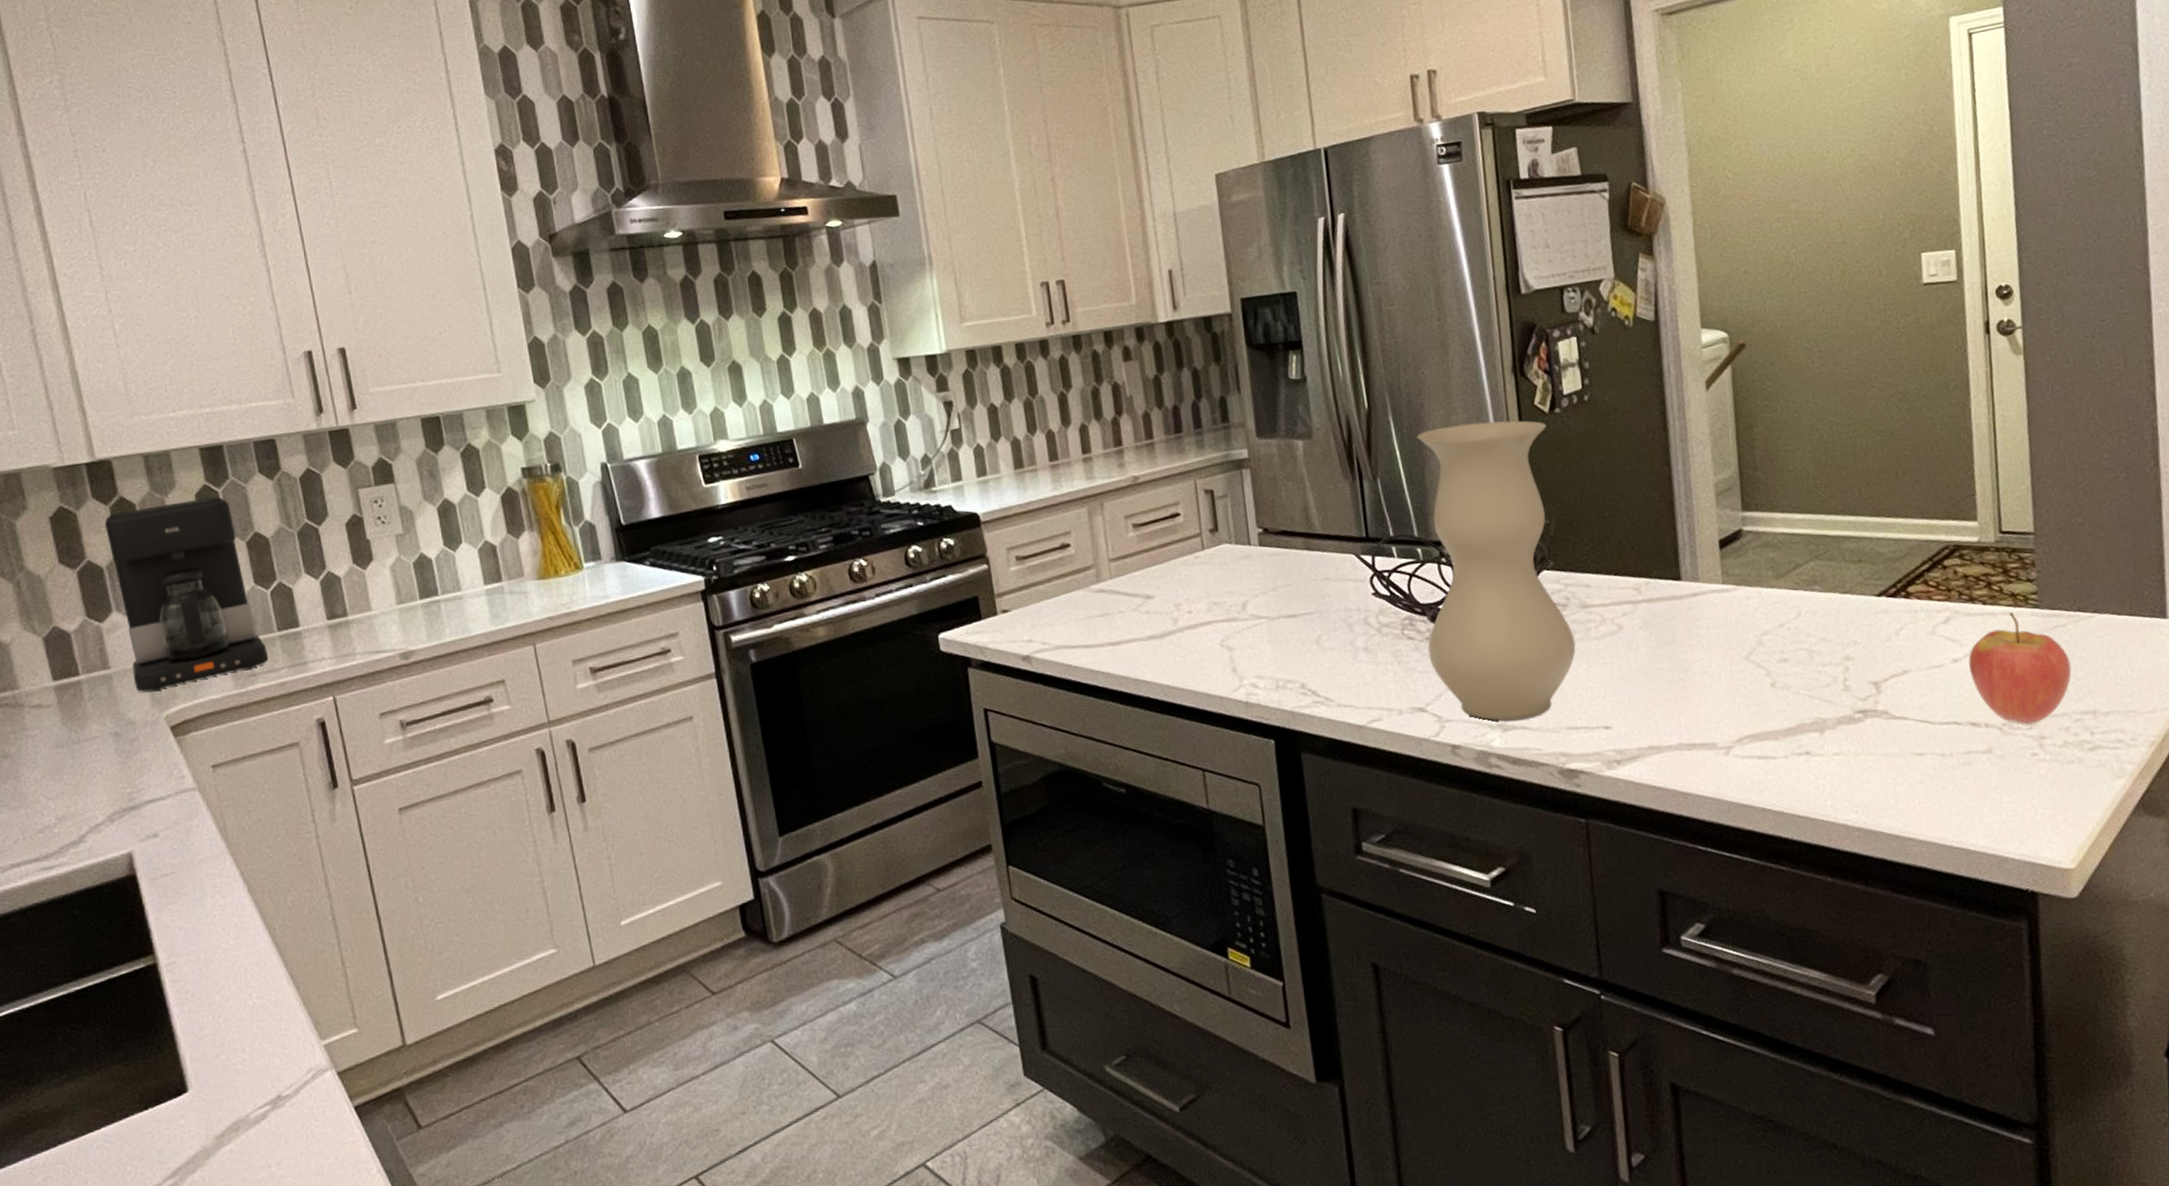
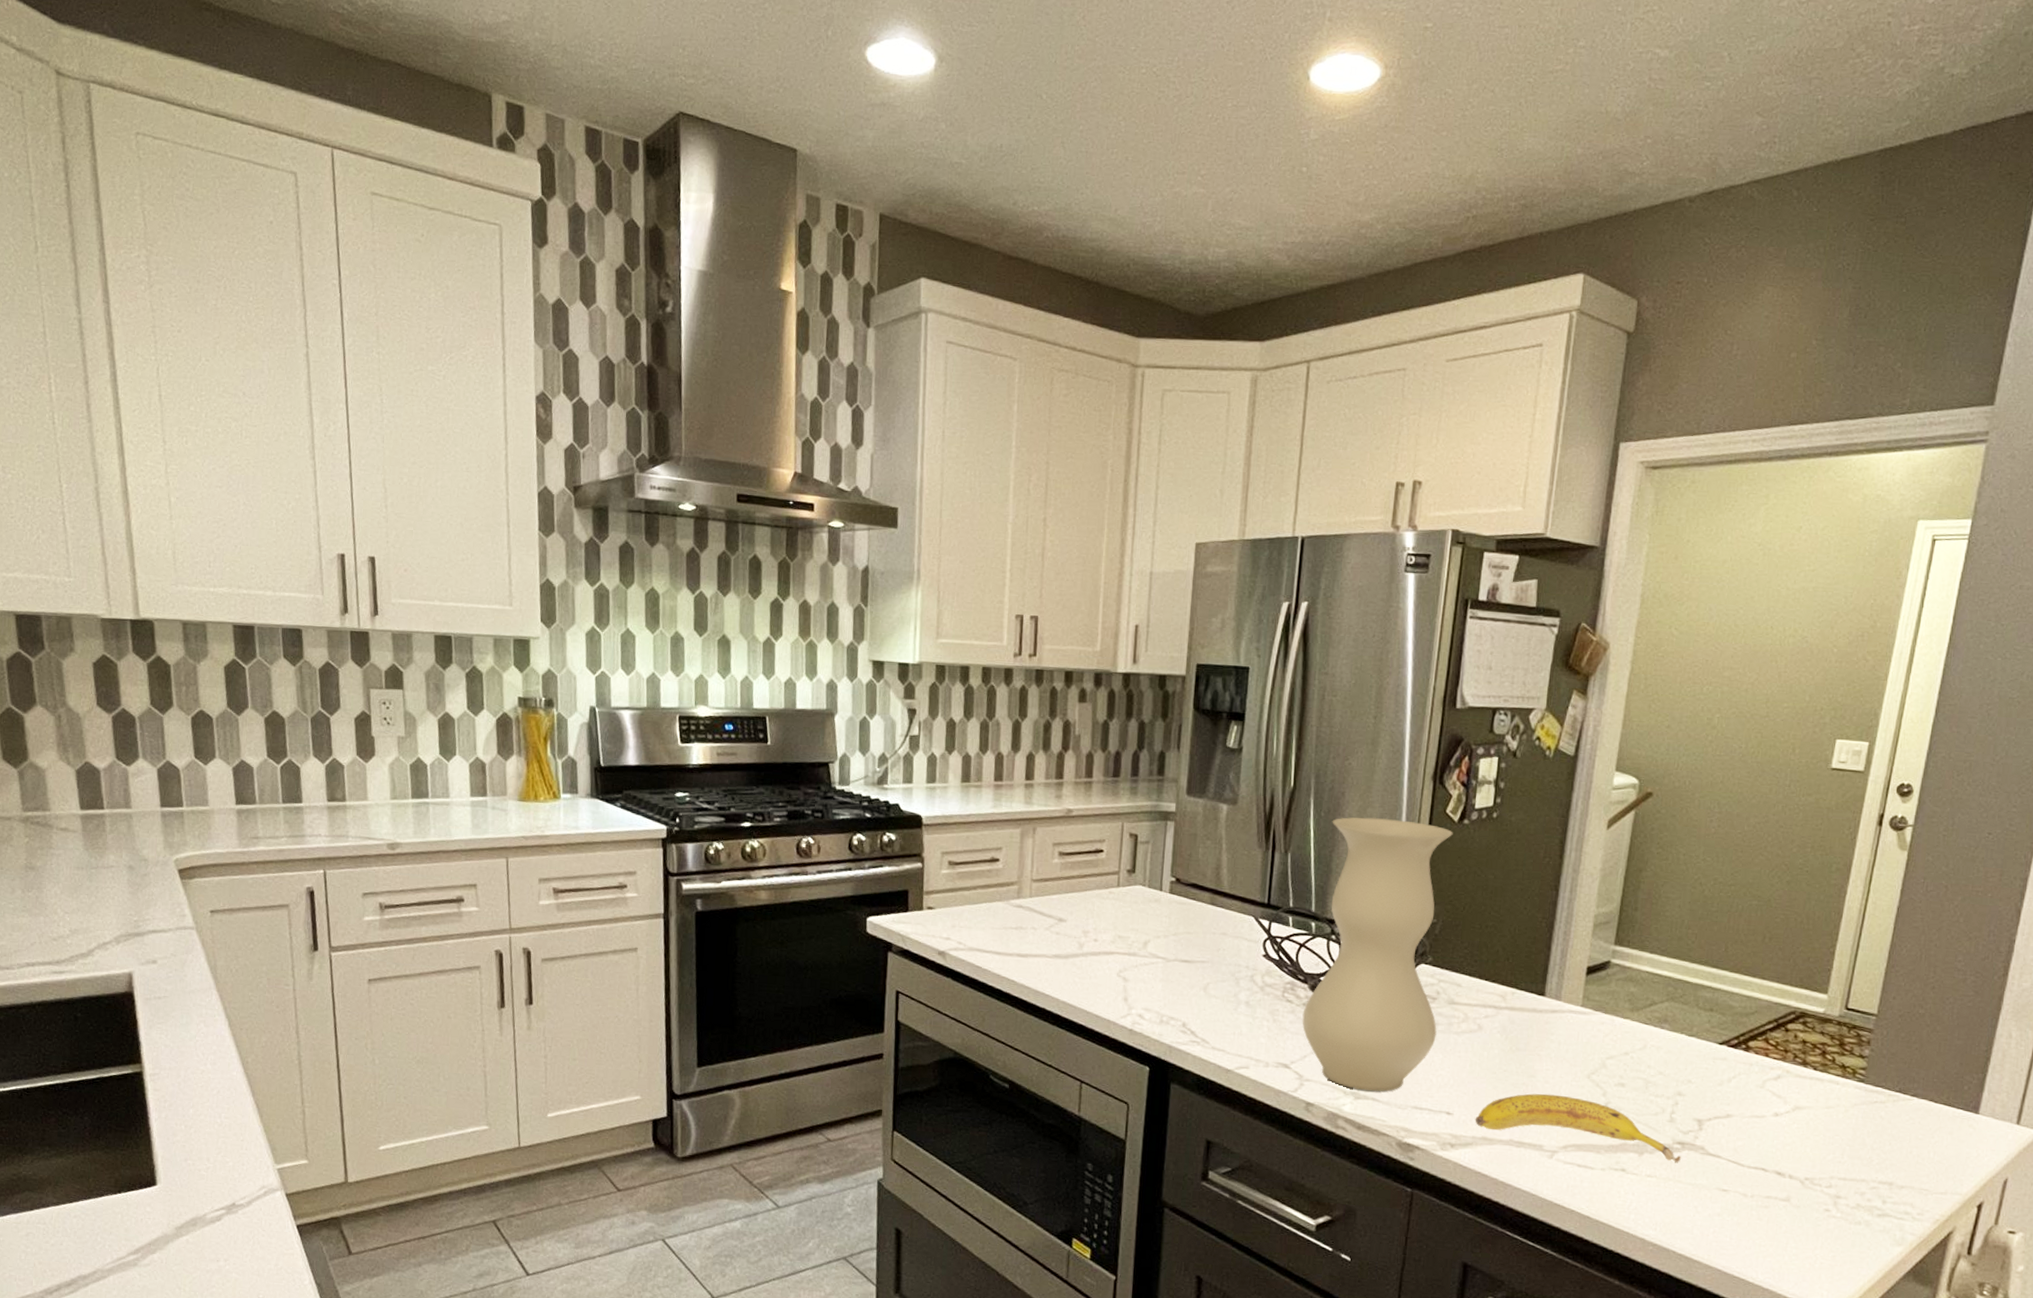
coffee maker: present [104,496,269,692] -> none [141,670,272,835]
fruit: none [1636,684,1866,737] -> present [1475,1093,1681,1162]
fruit: present [1968,612,2072,724] -> none [1787,1082,1881,1184]

